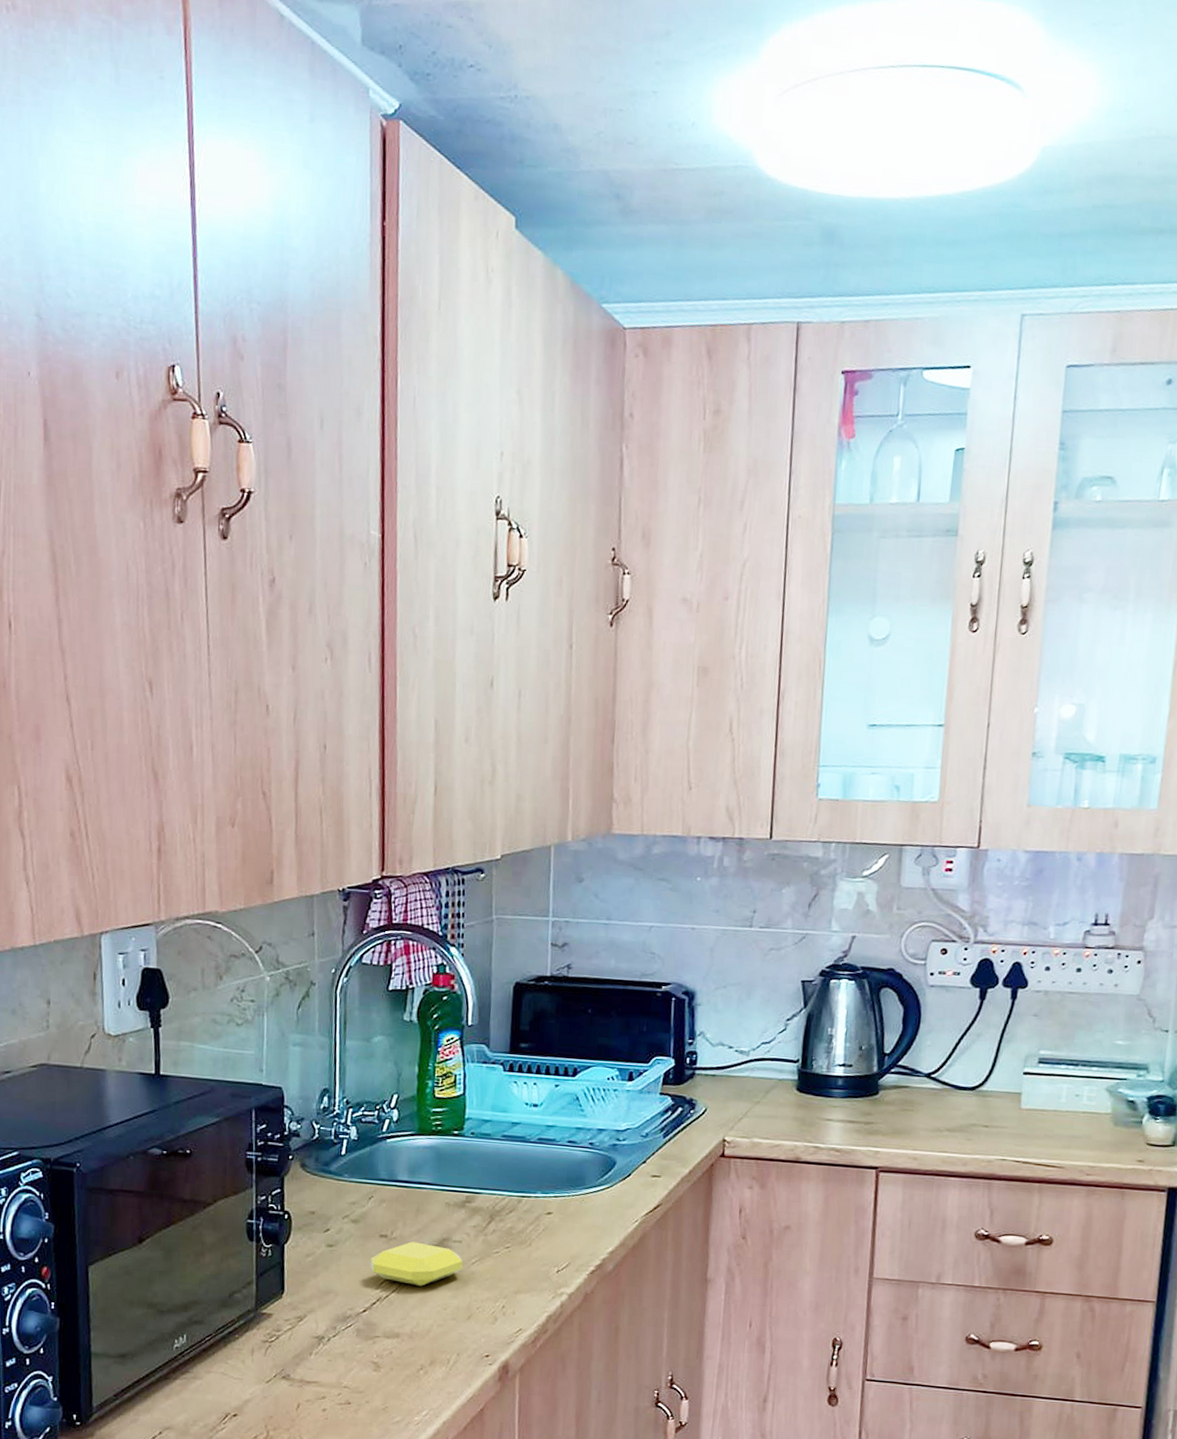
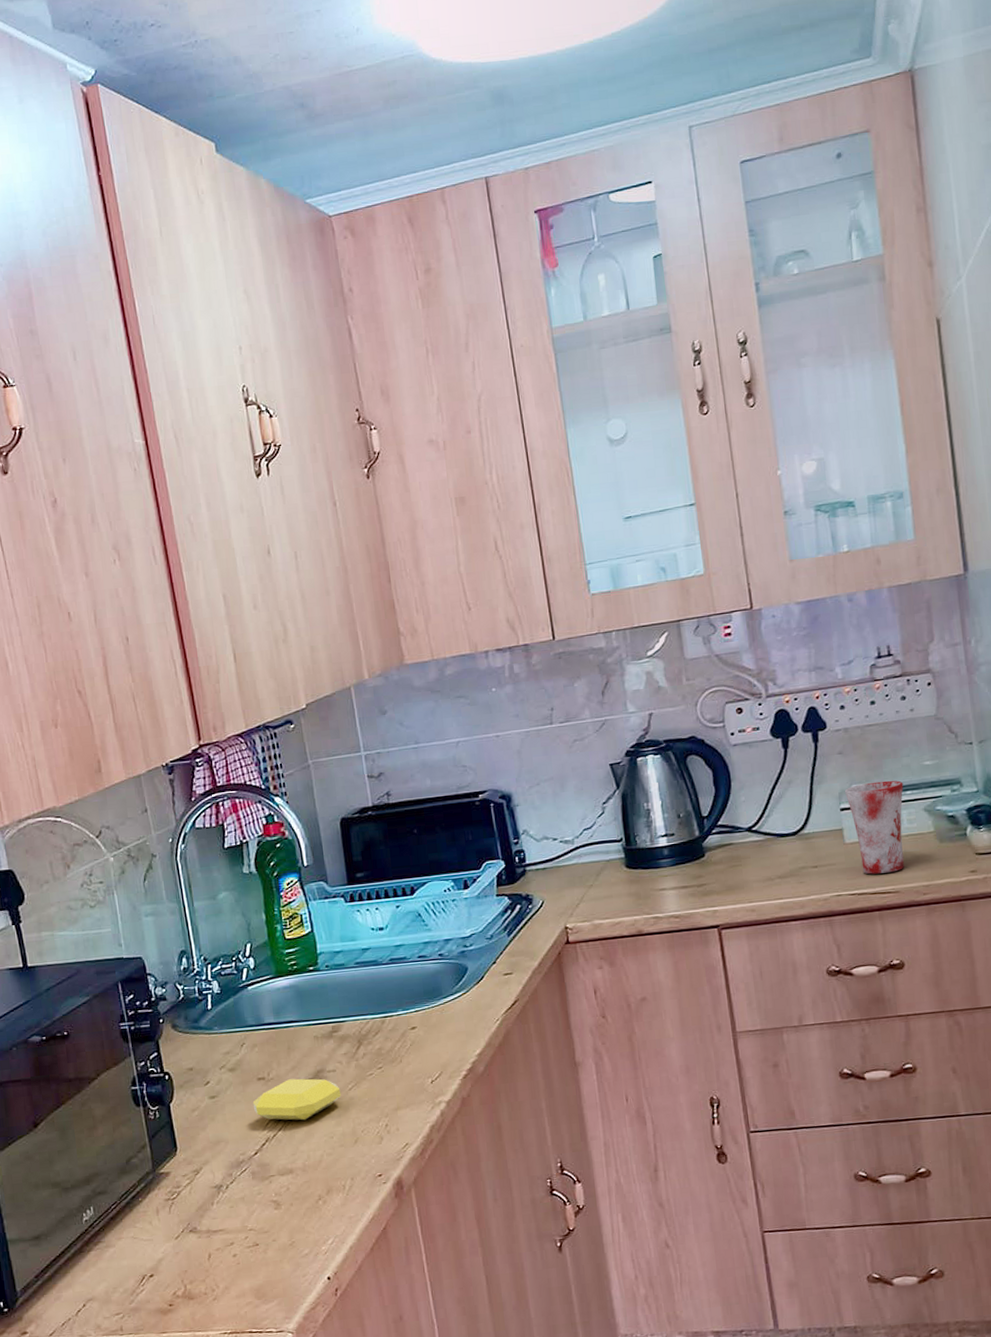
mug: none [1031,1051,1091,1147] -> present [844,780,904,874]

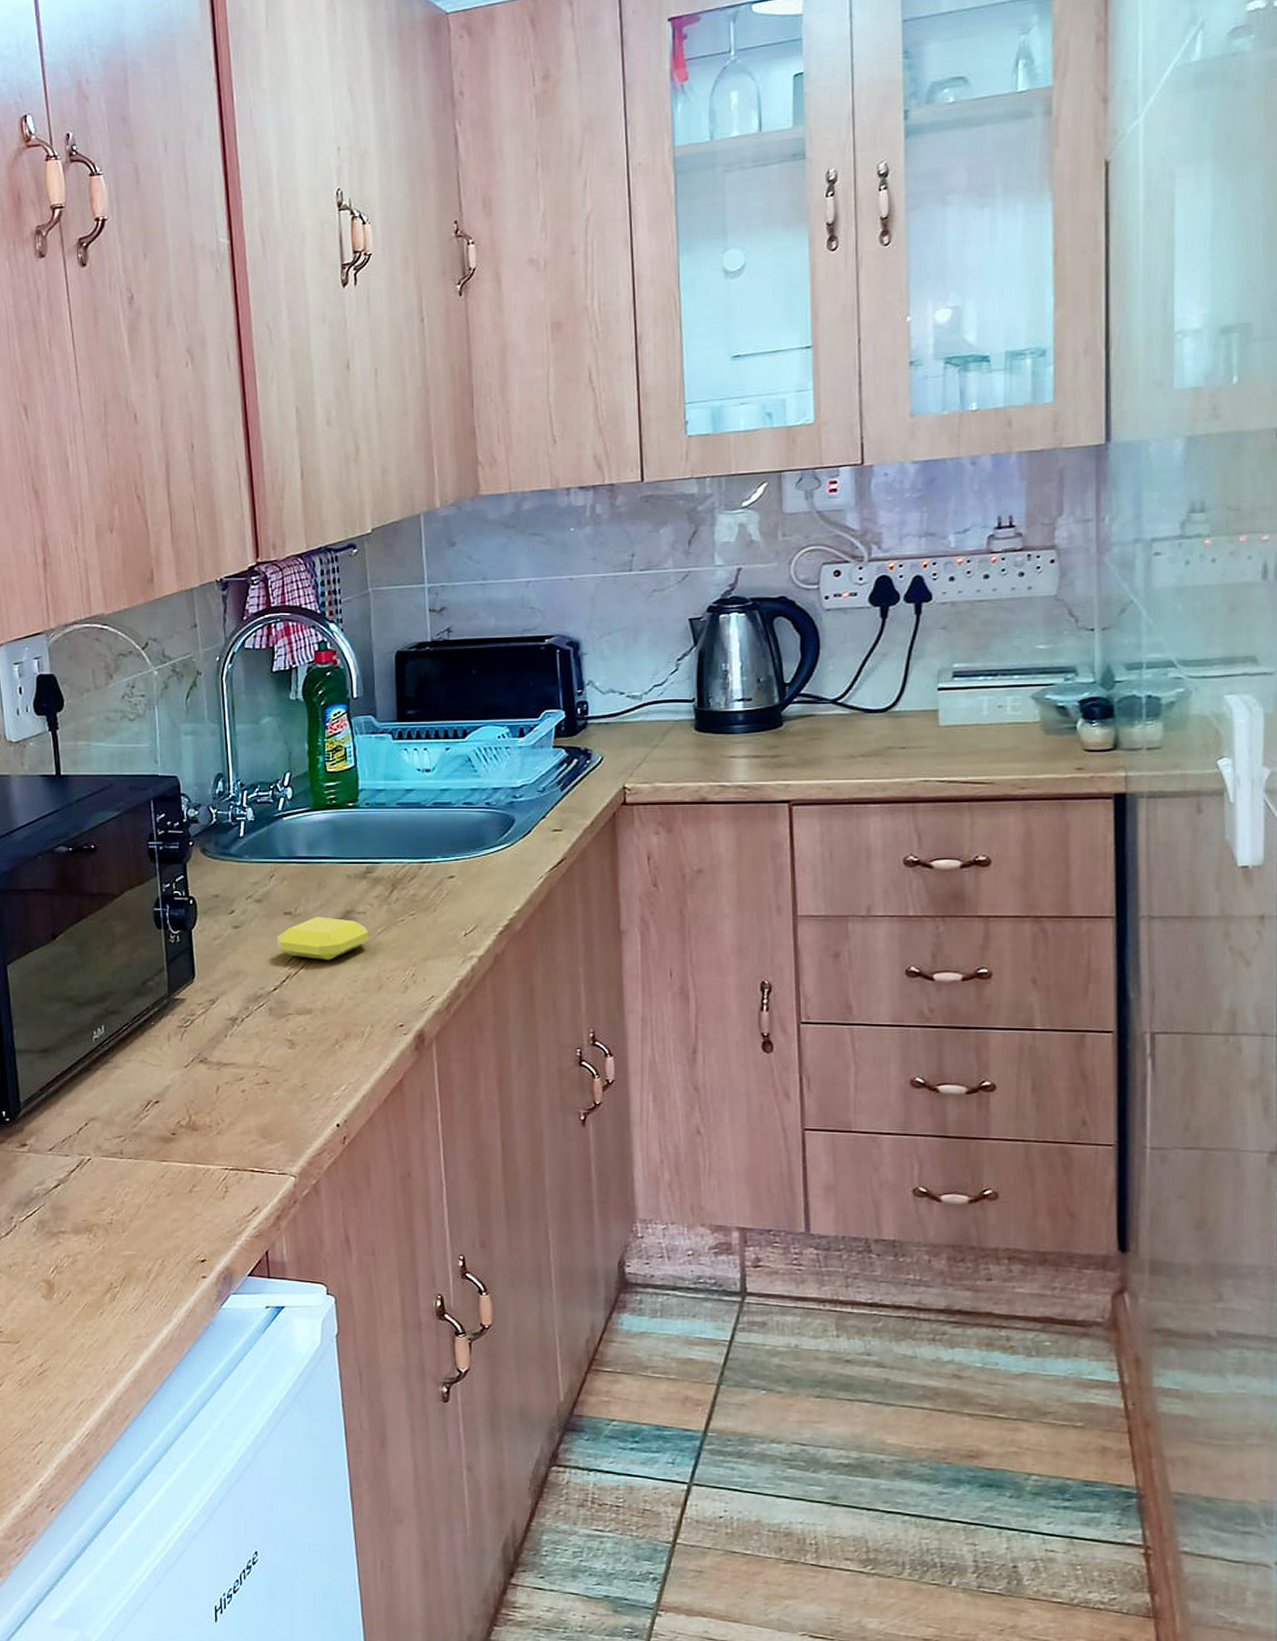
mug: present [844,780,904,874] -> none [944,662,1011,762]

